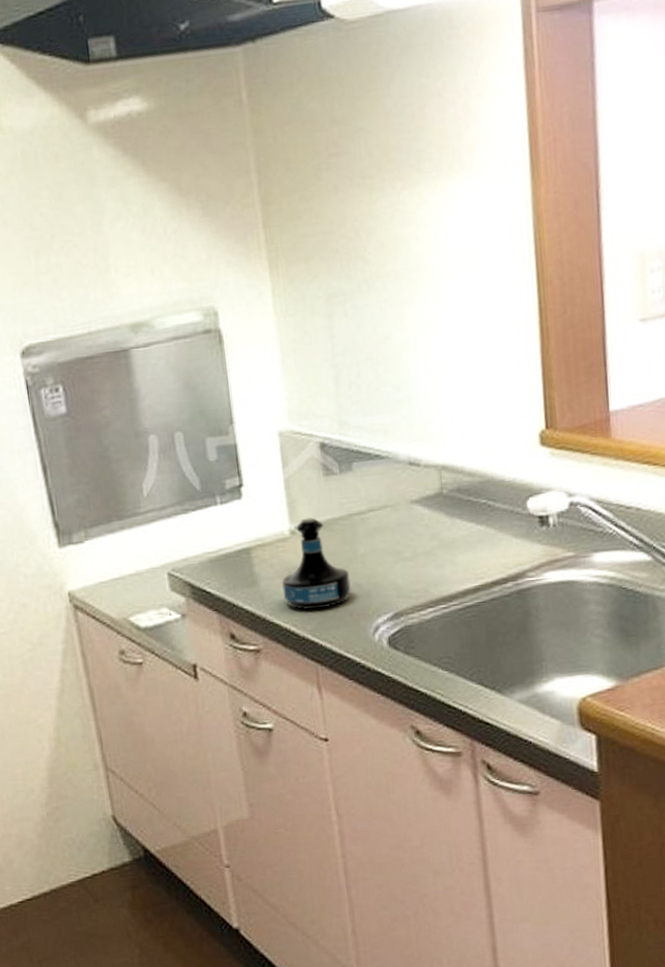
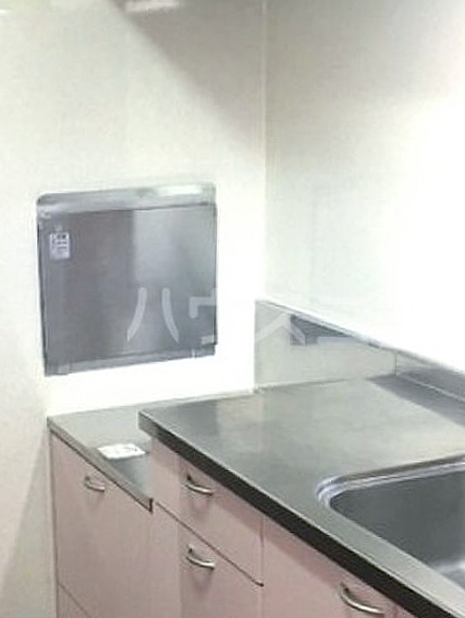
tequila bottle: present [282,517,352,610] -> none [240,380,303,464]

